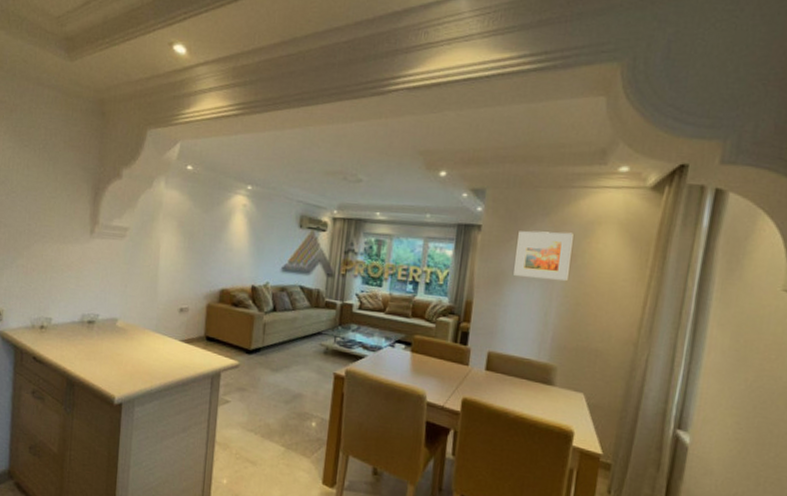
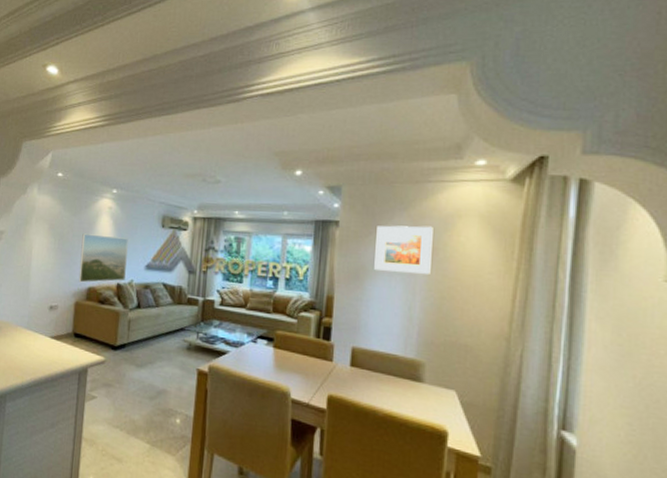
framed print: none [210,232,264,285] -> present [78,233,129,283]

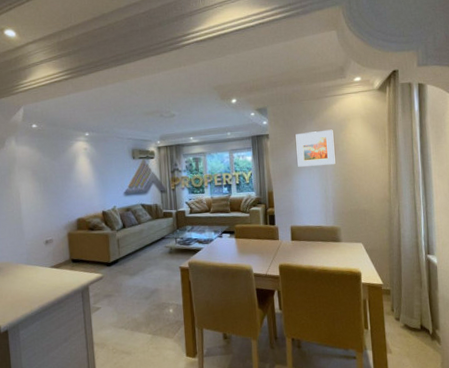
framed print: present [78,233,129,283] -> none [64,172,109,216]

